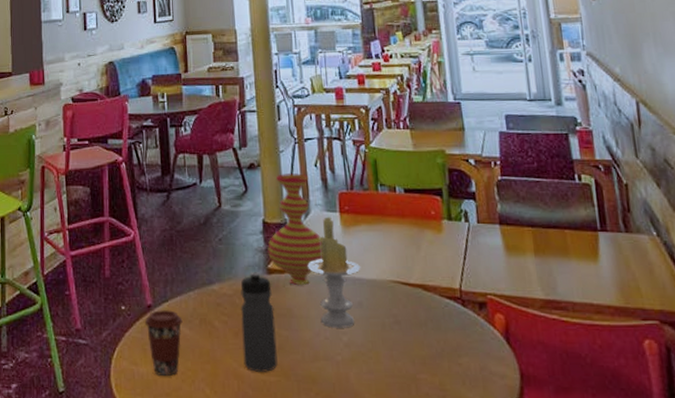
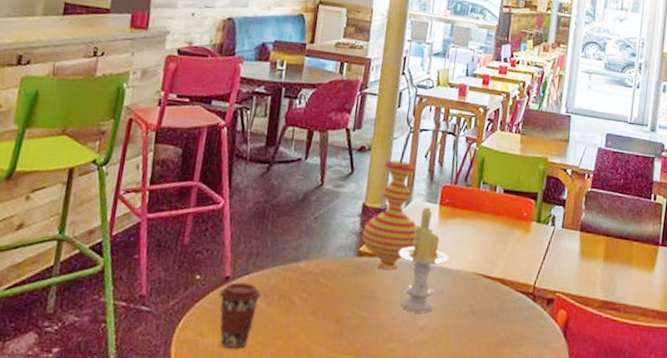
water bottle: present [240,272,278,372] -> none [317,253,359,350]

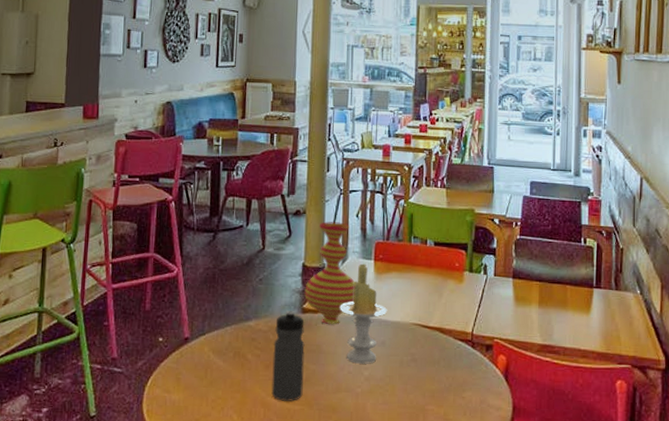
coffee cup: present [219,282,261,348] -> none [180,343,217,403]
water bottle: none [317,253,359,350] -> present [271,311,305,401]

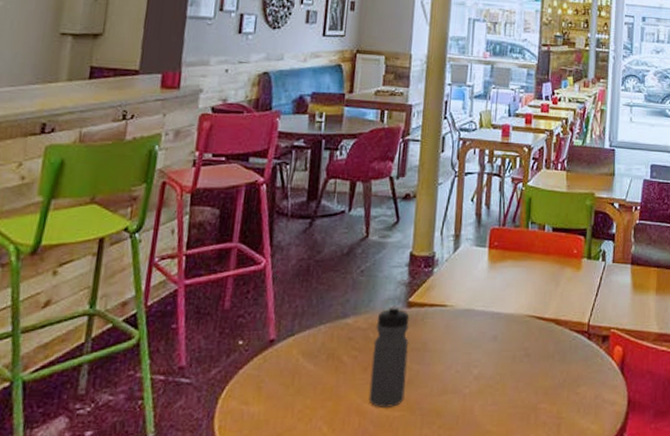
vase: present [304,222,356,325] -> none [411,206,468,320]
candle: present [340,263,388,364] -> none [449,251,501,361]

